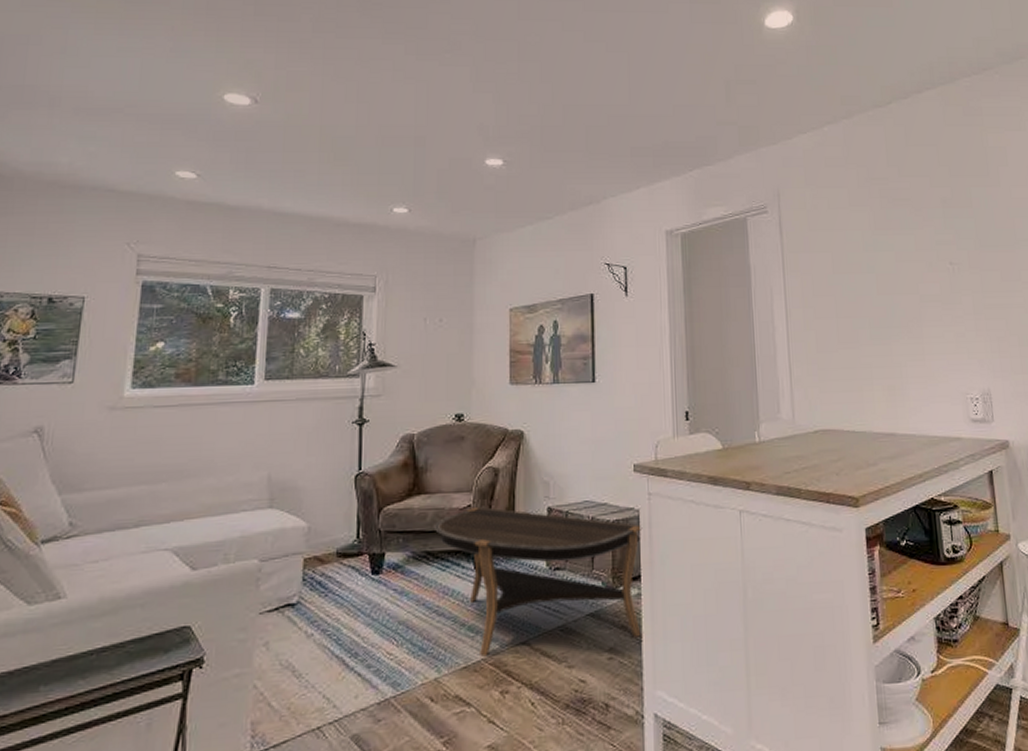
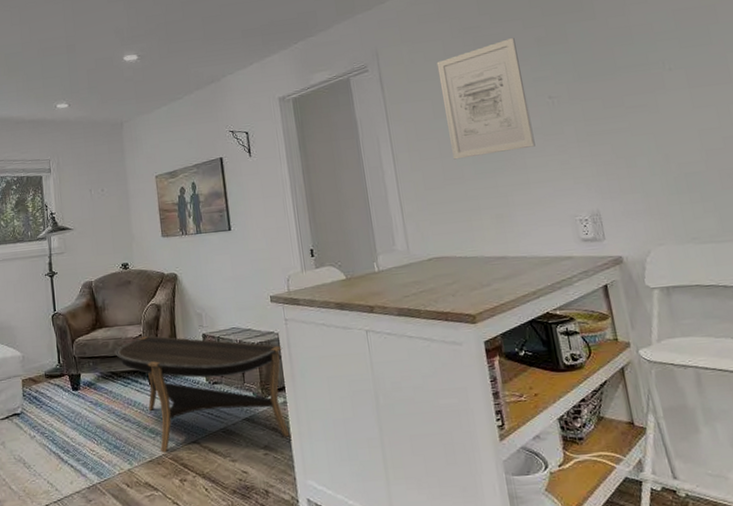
wall art: none [840,194,933,321] -> present [436,37,536,160]

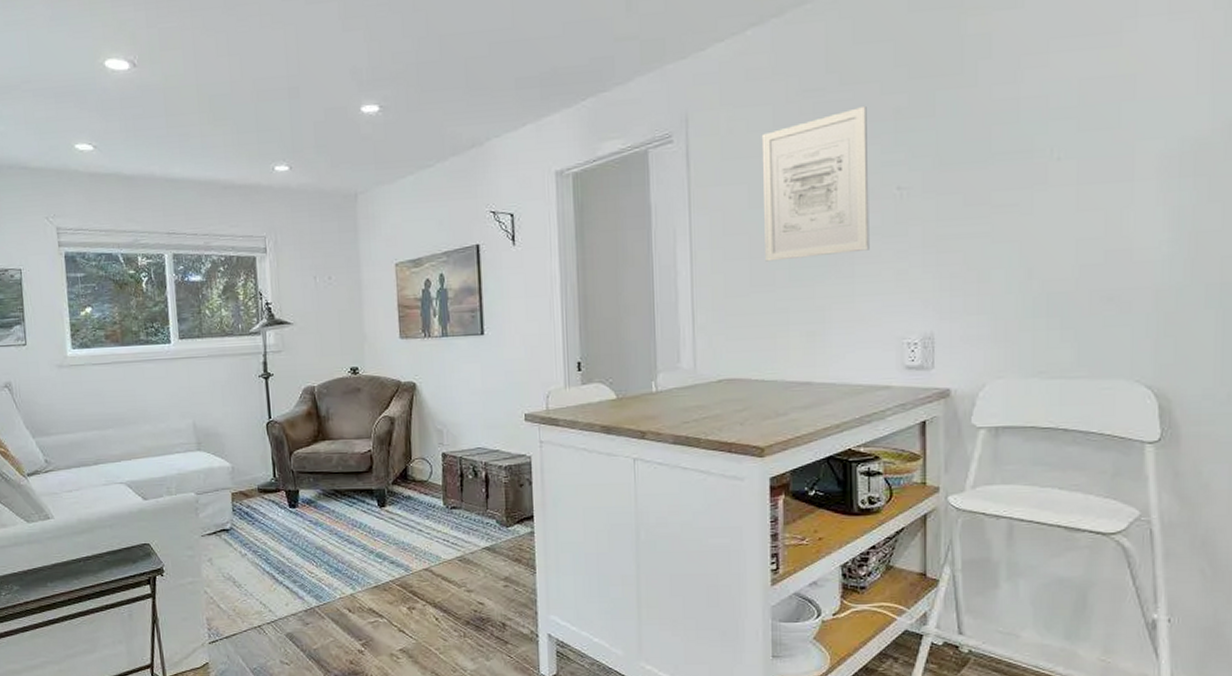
coffee table: present [115,336,290,453] -> none [340,452,535,579]

